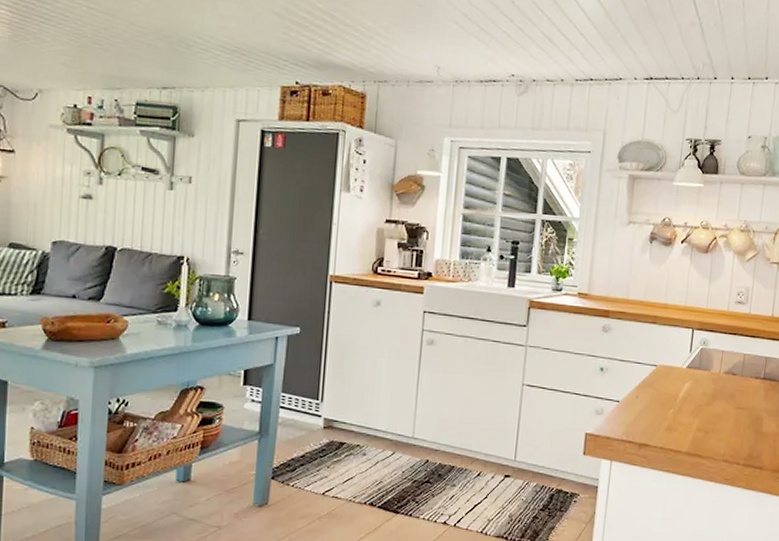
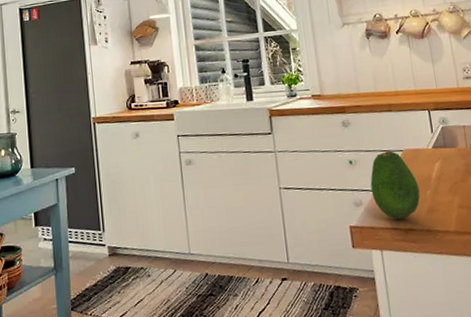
fruit: none [615,363,664,433] -> present [370,150,421,219]

